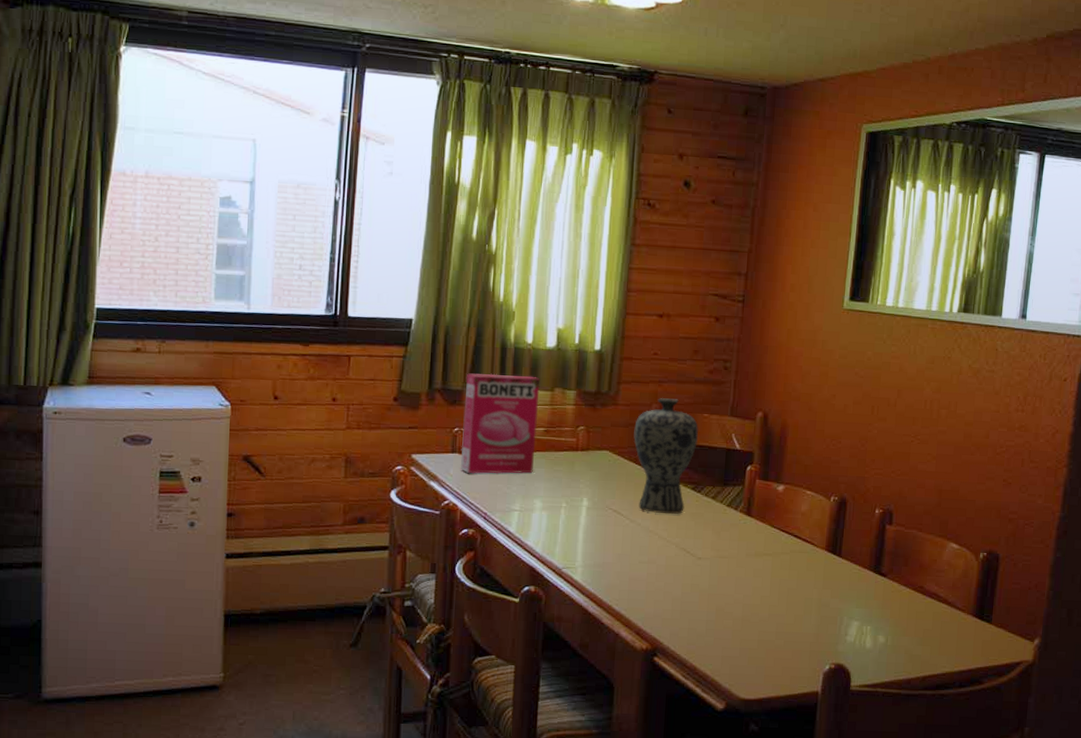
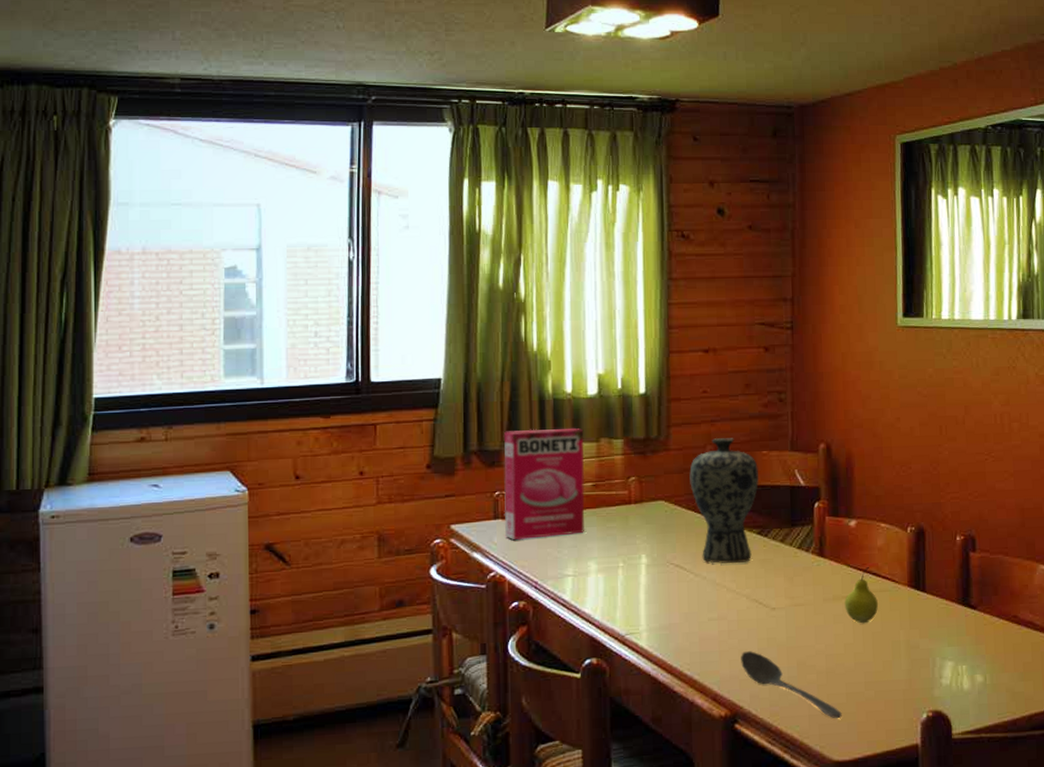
stirrer: none [665,594,752,662] -> present [741,651,842,719]
fruit: none [765,528,796,580] -> present [844,566,878,624]

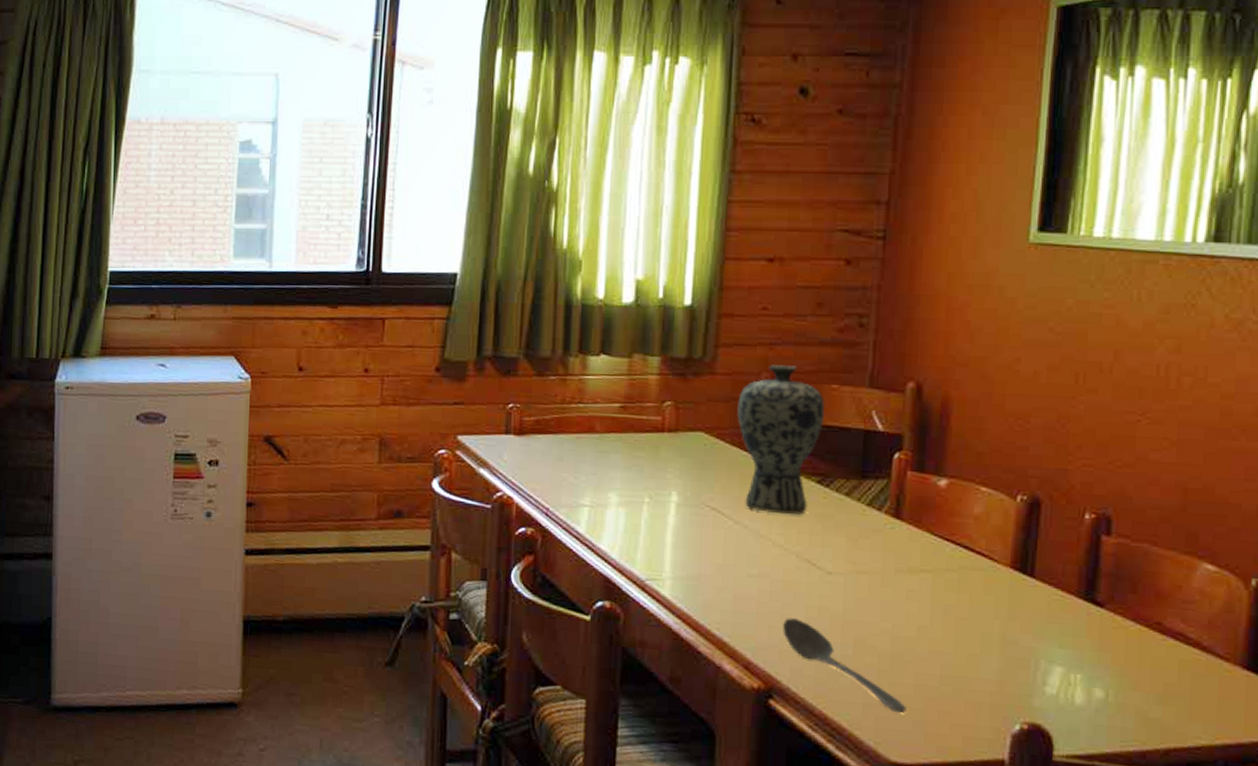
cereal box: present [503,427,585,541] -> none [516,337,615,461]
fruit: present [844,566,878,624] -> none [922,537,967,606]

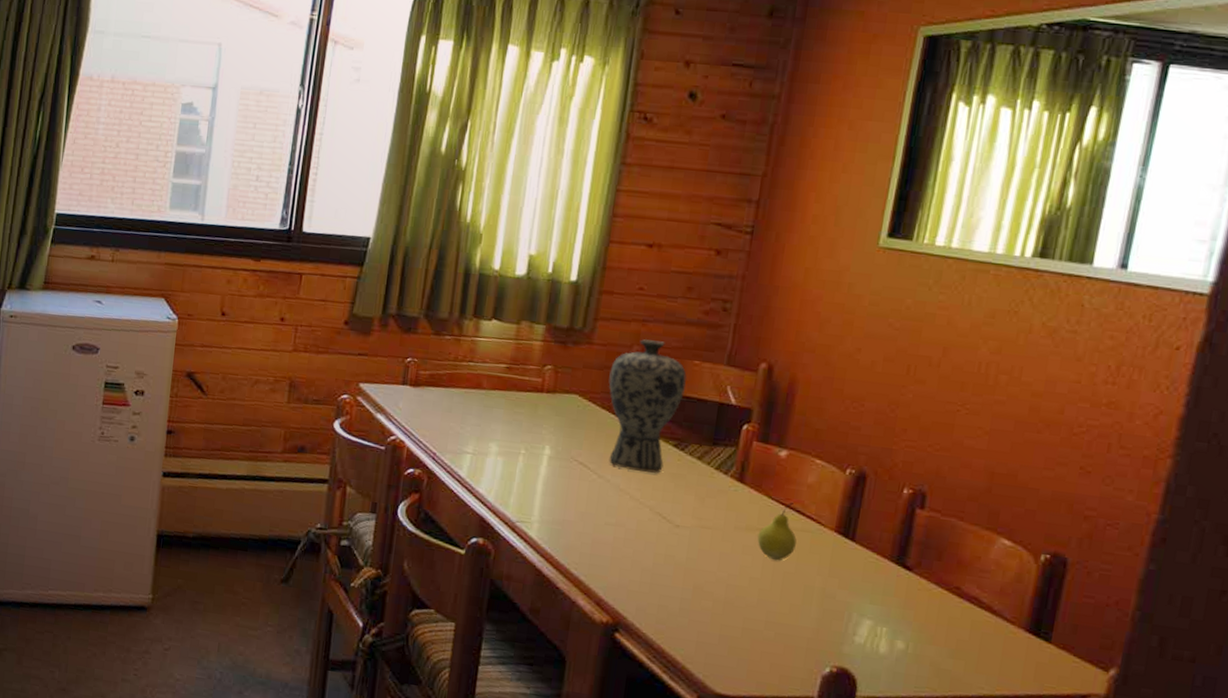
stirrer: present [783,618,906,714] -> none [632,563,734,652]
fruit: none [922,537,967,606] -> present [757,502,797,561]

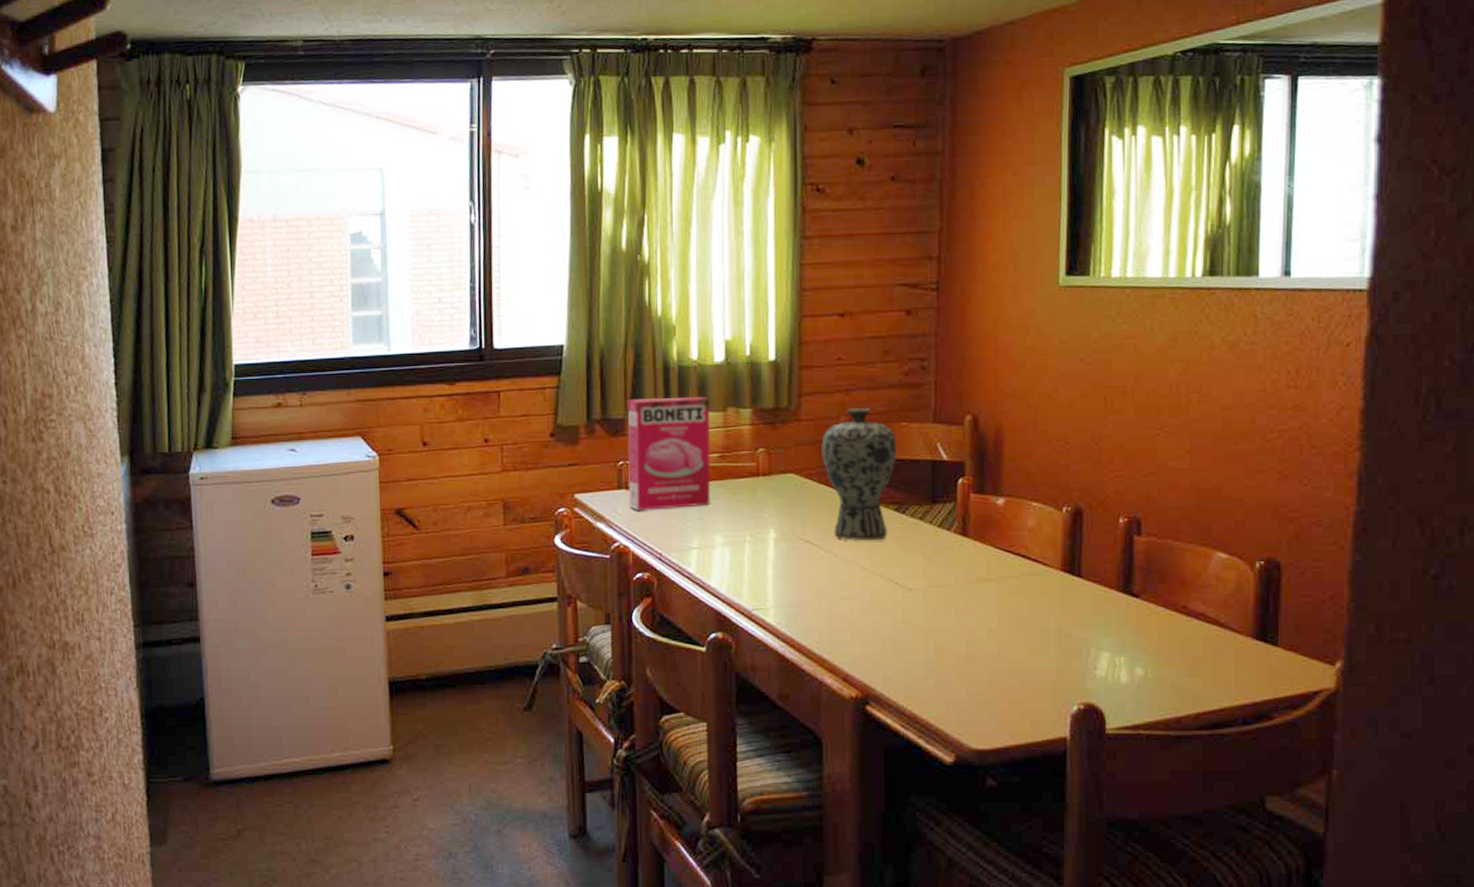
cereal box: none [411,299,506,414] -> present [627,396,711,511]
fruit: present [757,502,797,561] -> none [989,548,1026,609]

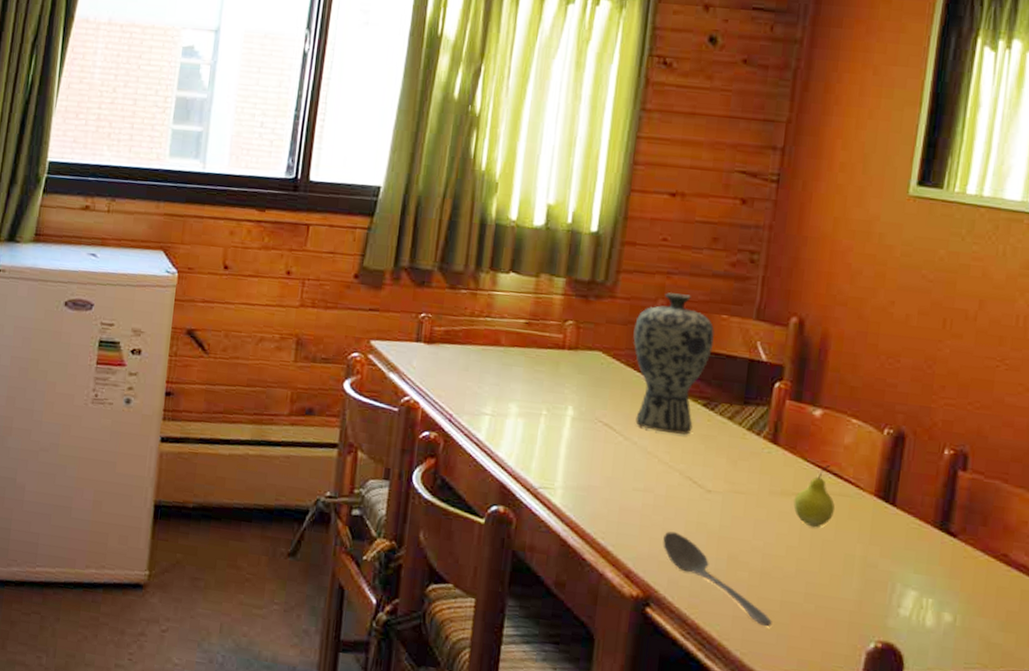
cereal box: present [627,396,711,511] -> none [425,251,524,372]
stirrer: none [874,632,983,707] -> present [662,531,772,627]
fruit: none [989,548,1026,609] -> present [793,464,835,528]

